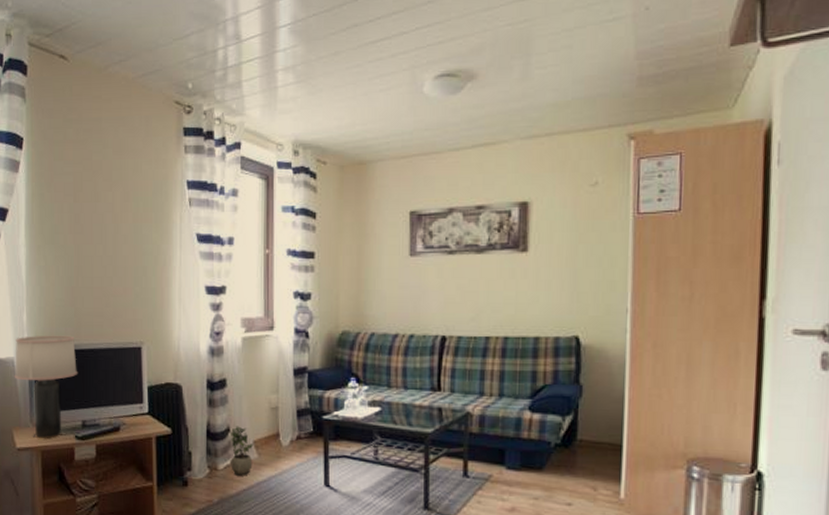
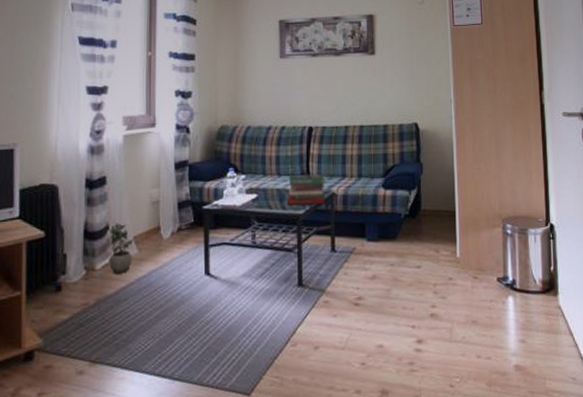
books: none [414,388,459,425] -> present [287,174,325,205]

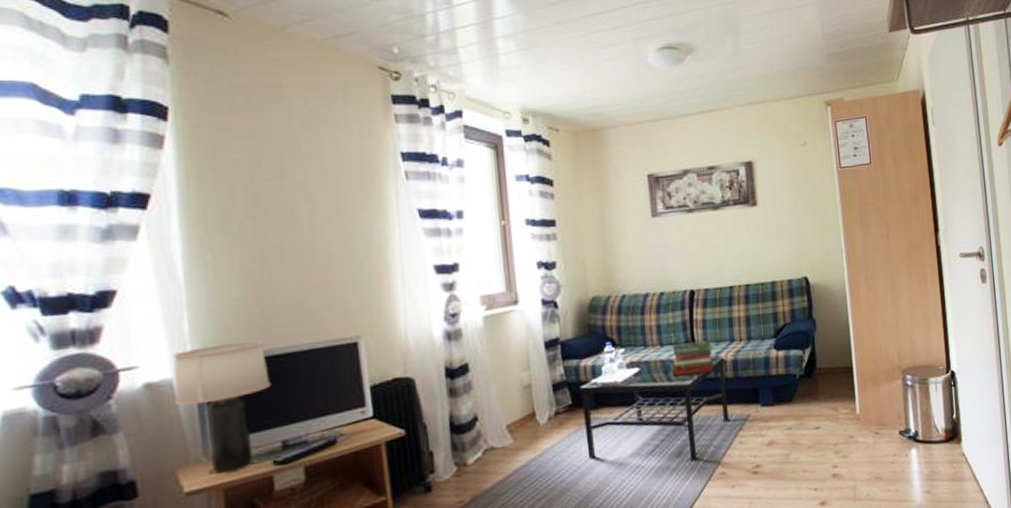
potted plant: present [109,223,134,274] -> none [479,412,508,467]

